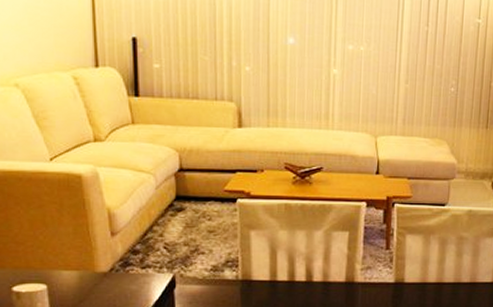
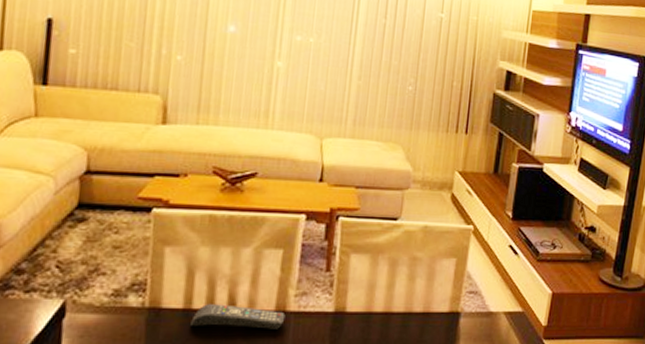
remote control: none [277,277,354,297] -> present [191,304,286,329]

